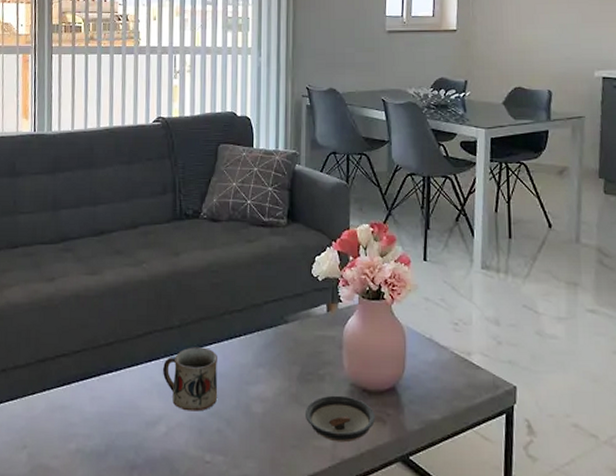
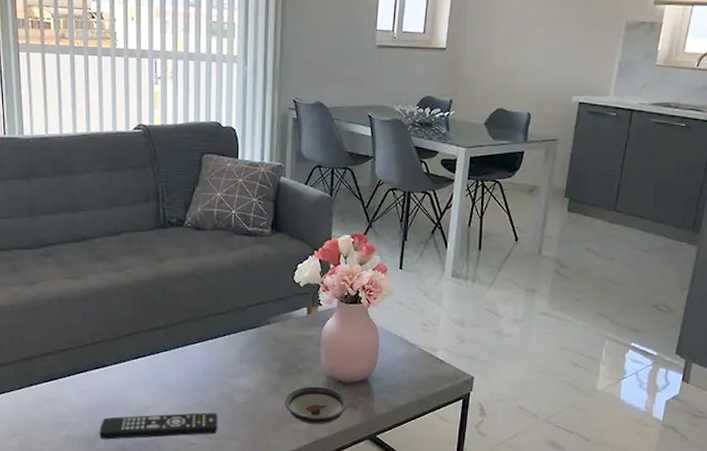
remote control: none [110,425,234,455] -> present [99,413,218,440]
mug: present [163,347,218,412] -> none [150,345,203,402]

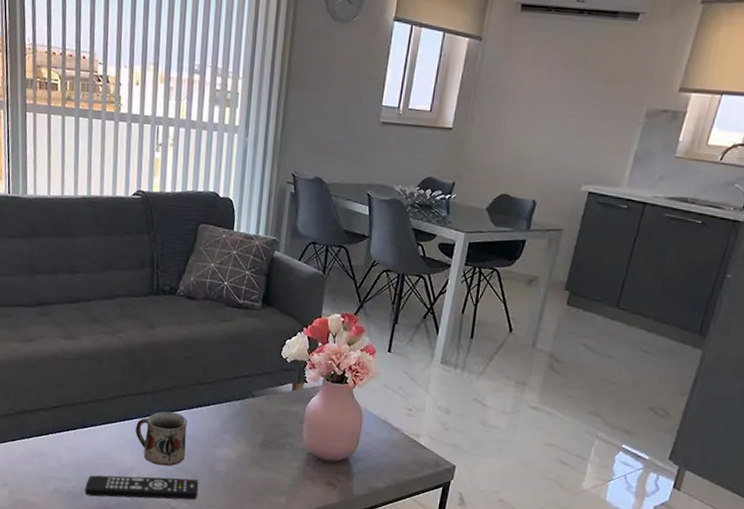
mug: none [150,345,203,402] -> present [136,411,187,466]
saucer: present [284,386,348,425] -> none [264,461,327,501]

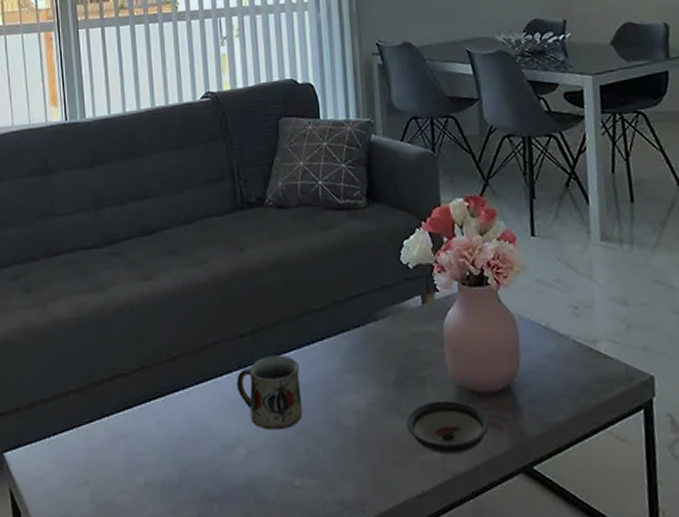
remote control: present [85,475,199,500] -> none [183,444,326,486]
saucer: none [264,461,327,501] -> present [405,400,489,455]

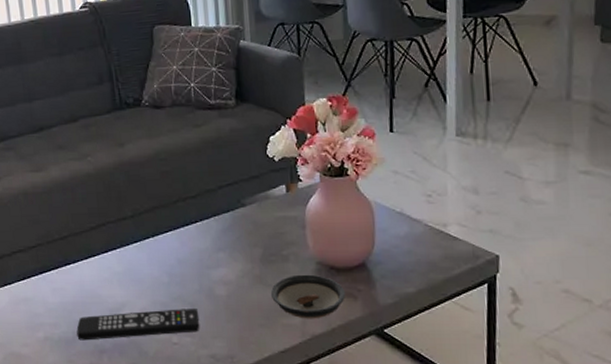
remote control: none [183,444,326,486] -> present [76,309,200,341]
mug: present [237,355,303,430] -> none [120,235,179,297]

